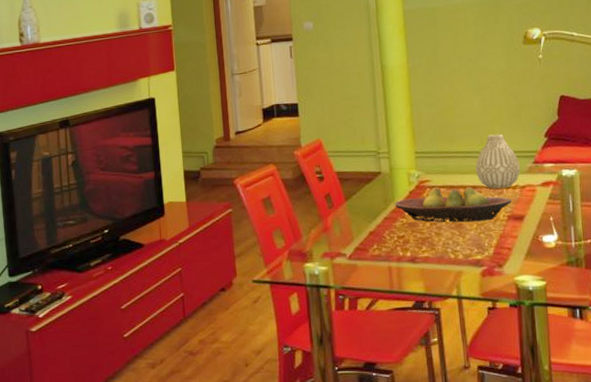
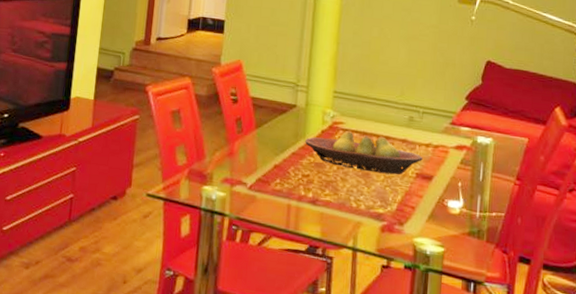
vase: present [475,134,521,189] -> none [391,87,437,145]

